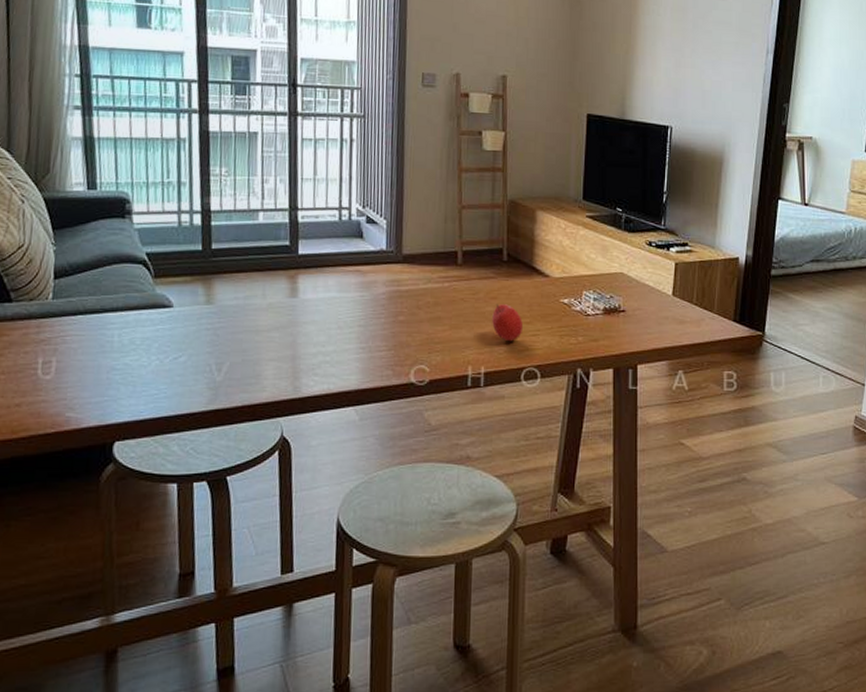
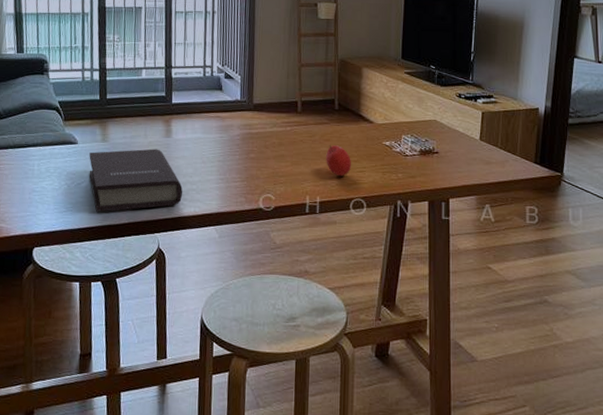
book: none [188,312,314,393] -> present [89,148,183,212]

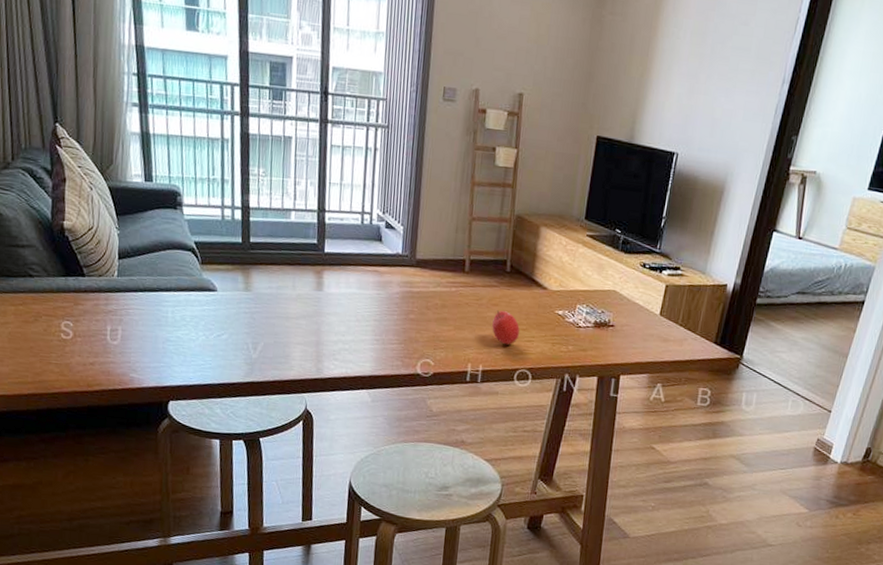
book: present [89,148,183,212] -> none [230,301,334,368]

